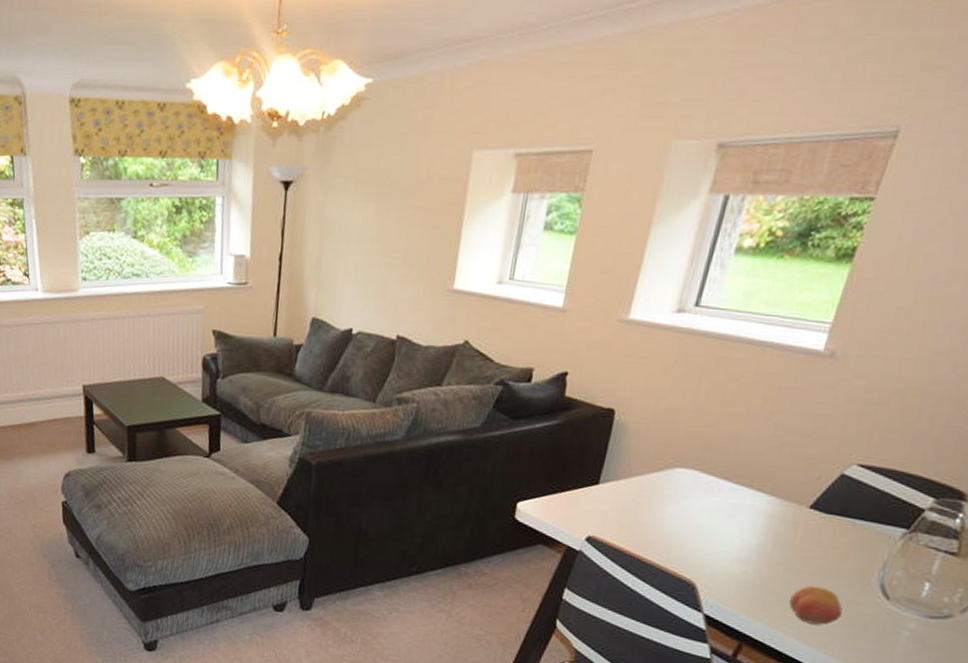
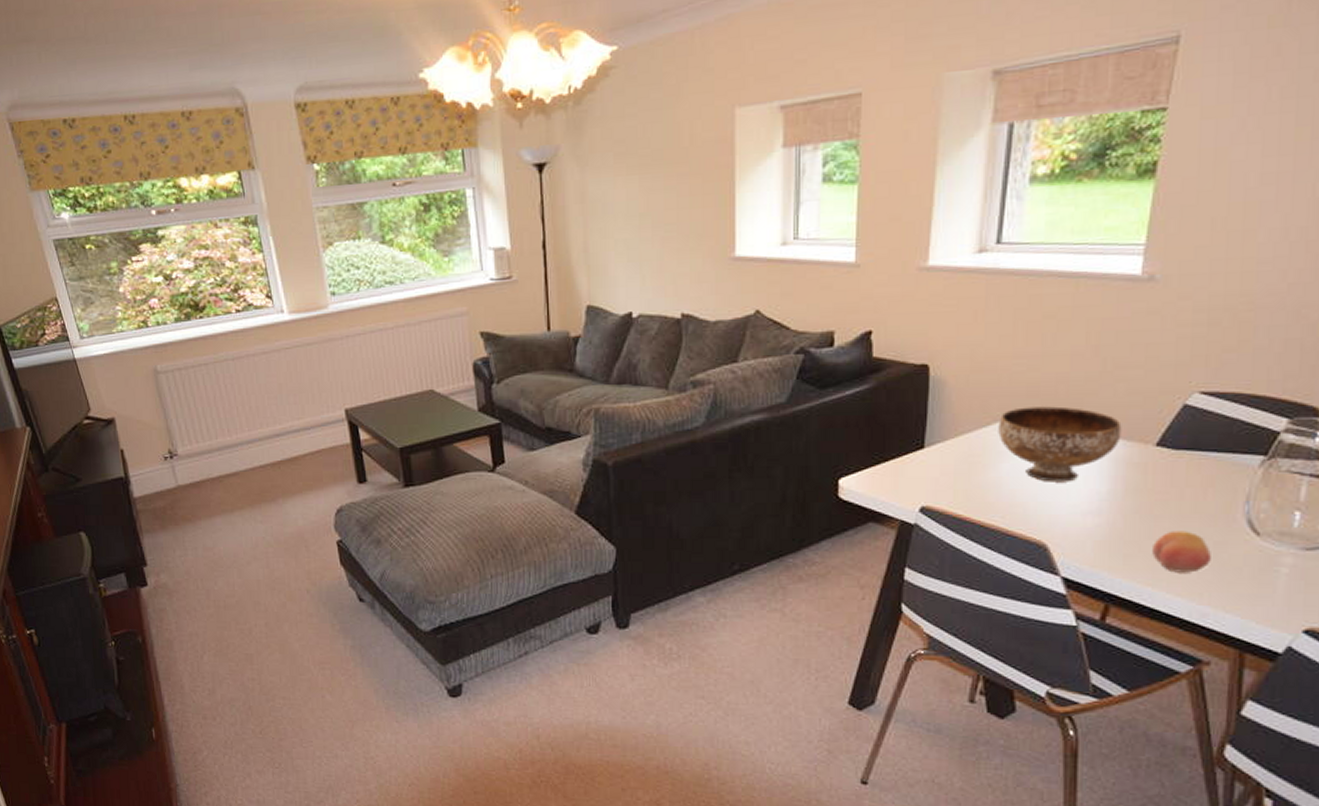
bowl: none [667,458,782,531] -> present [998,406,1122,482]

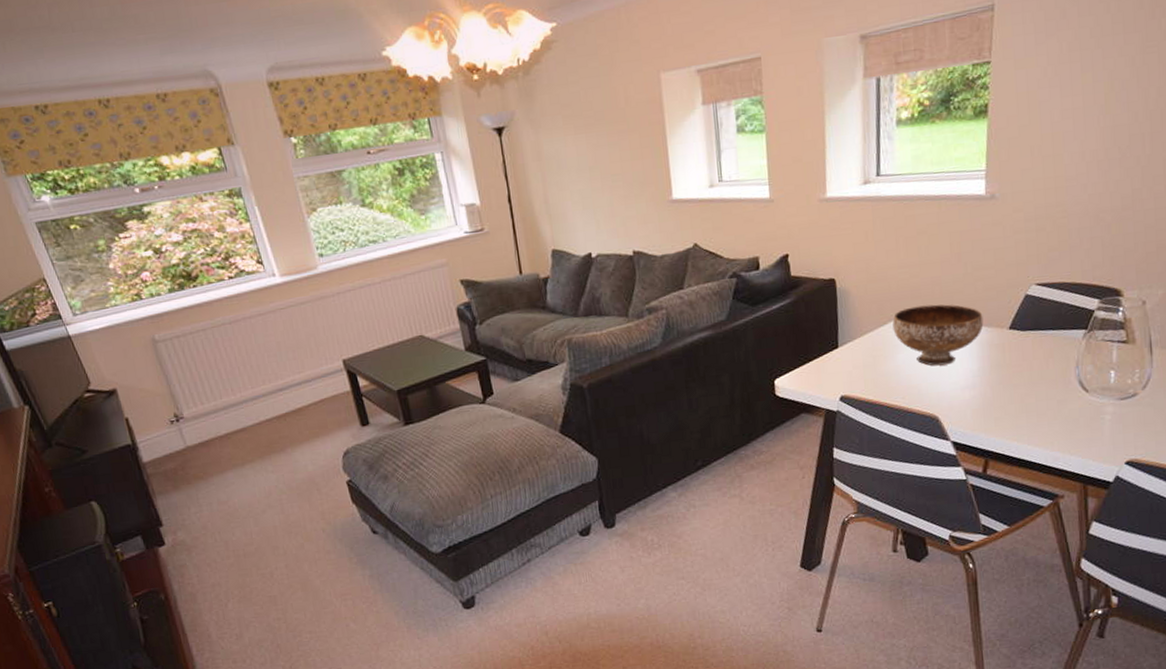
fruit: present [1152,531,1211,573] -> none [1014,394,1056,428]

